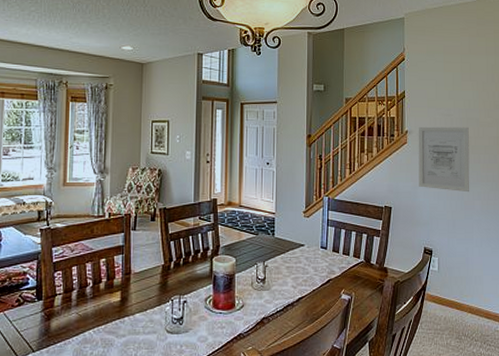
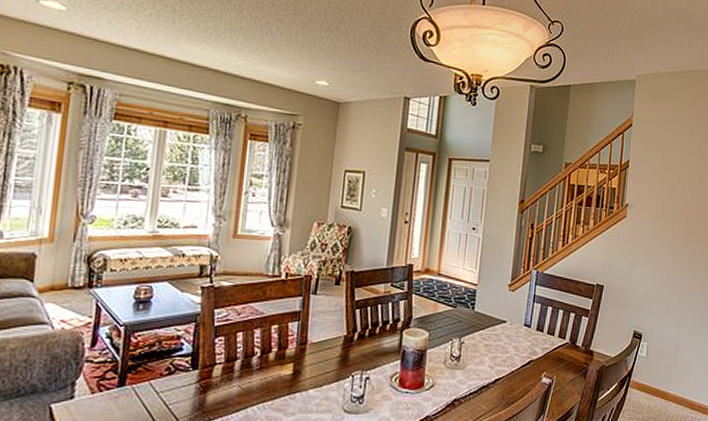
wall art: present [418,126,470,193] -> none [634,200,692,275]

